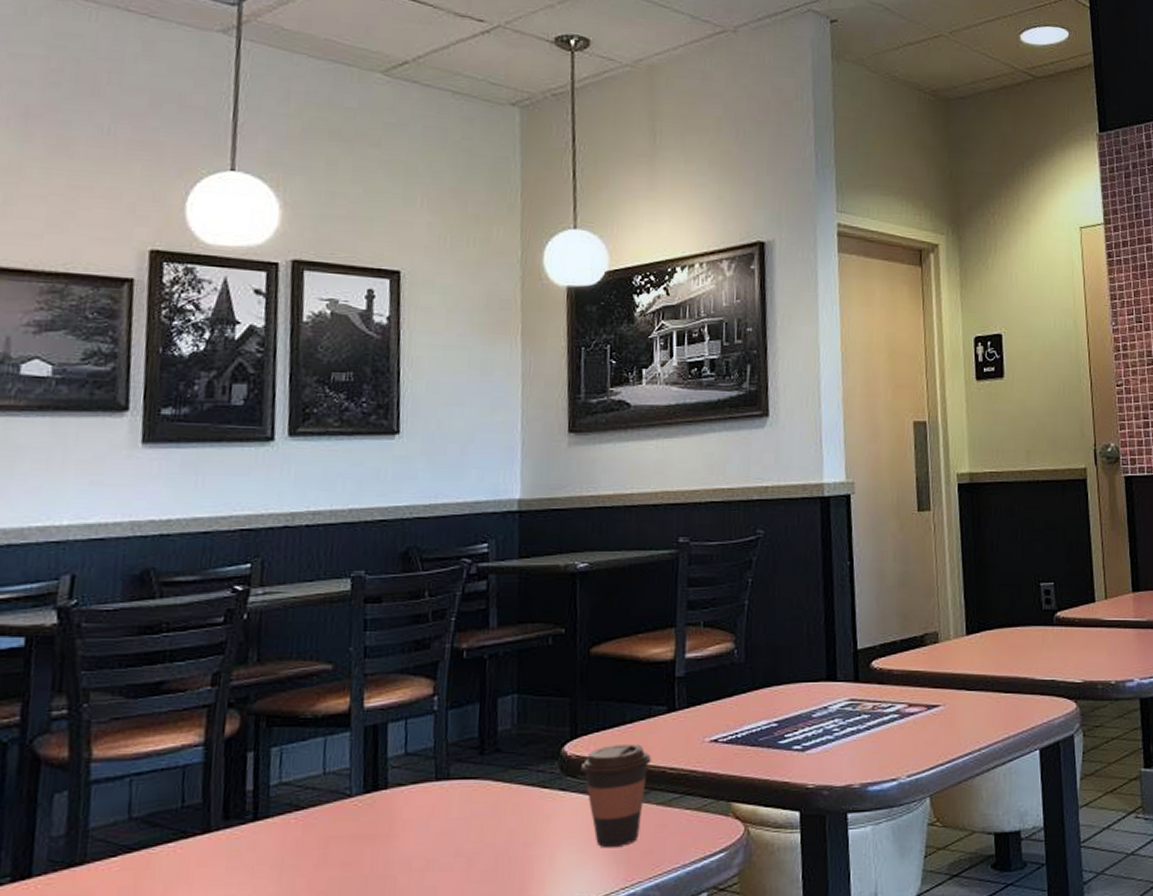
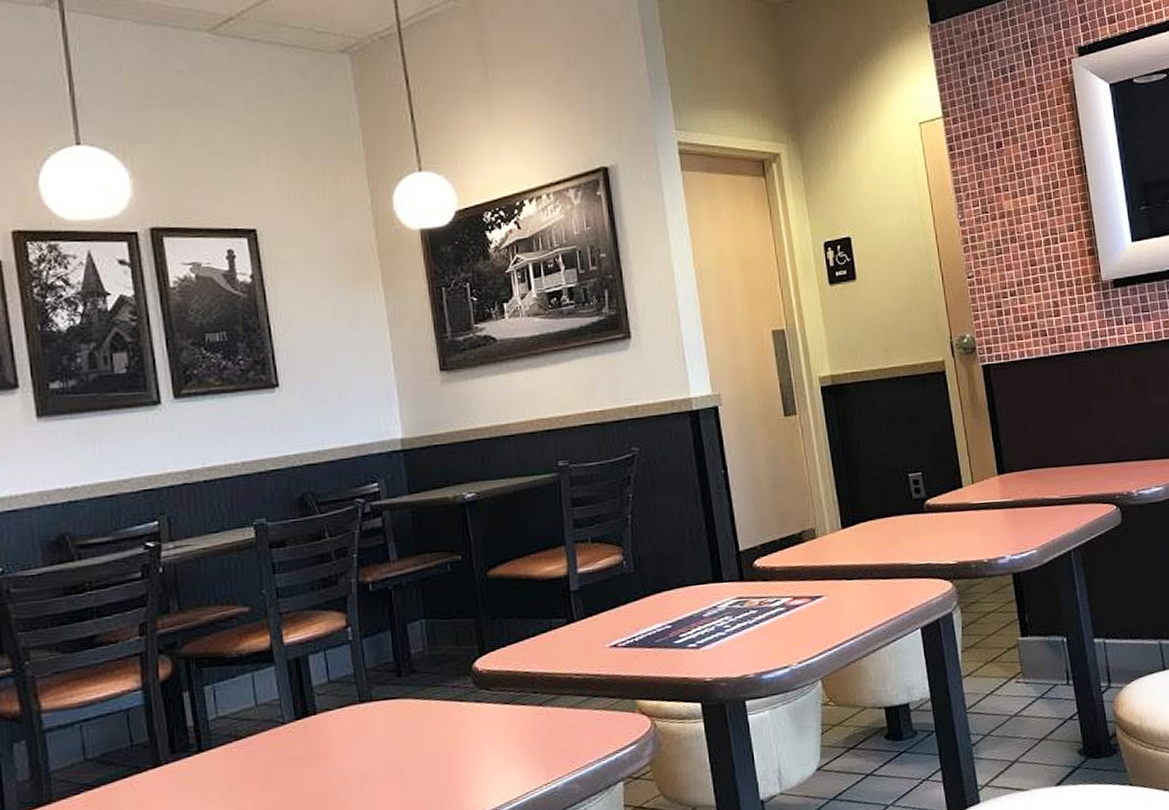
coffee cup: present [579,744,651,848] -> none [491,655,557,750]

